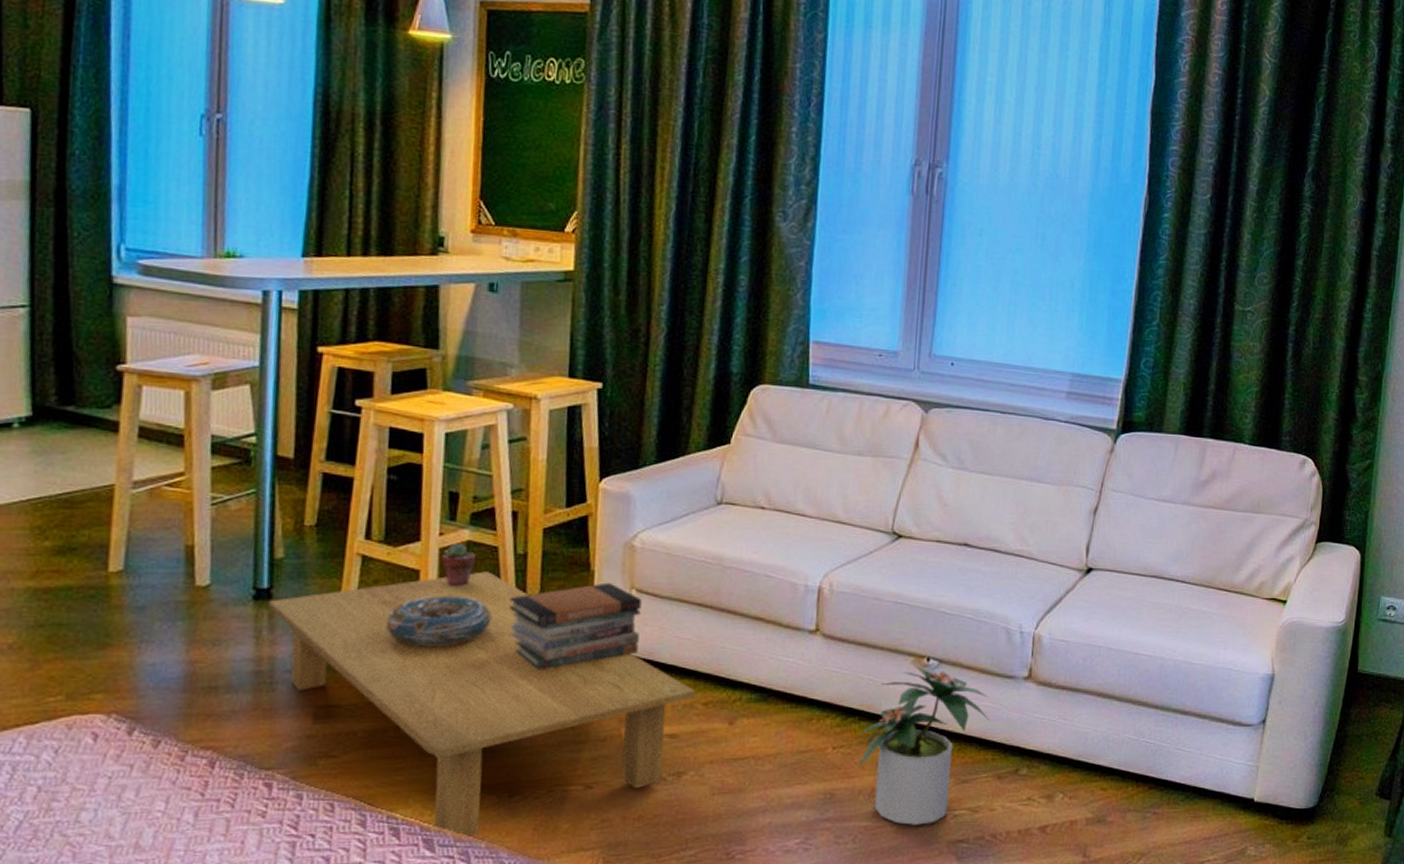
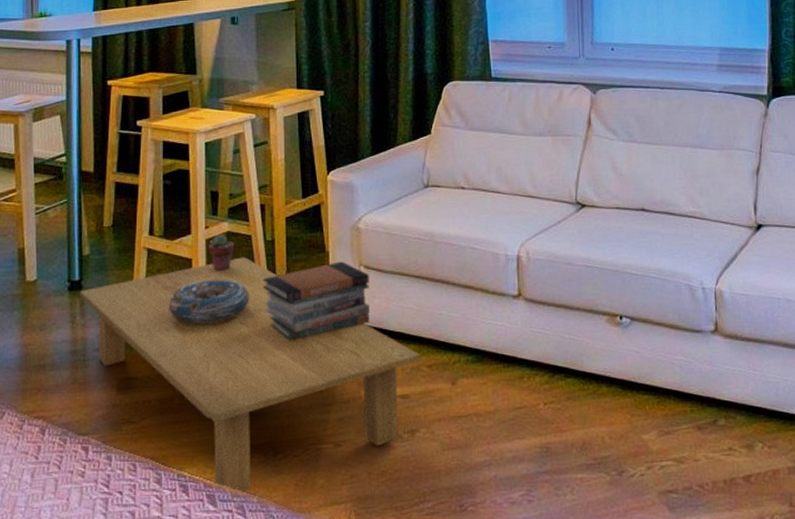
potted plant: present [860,665,991,825] -> none [567,324,685,476]

